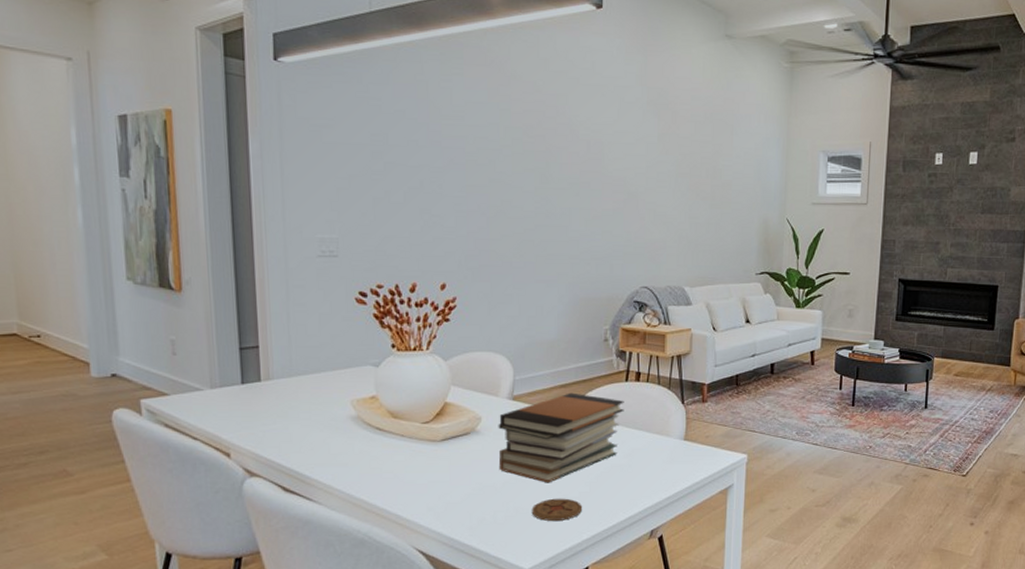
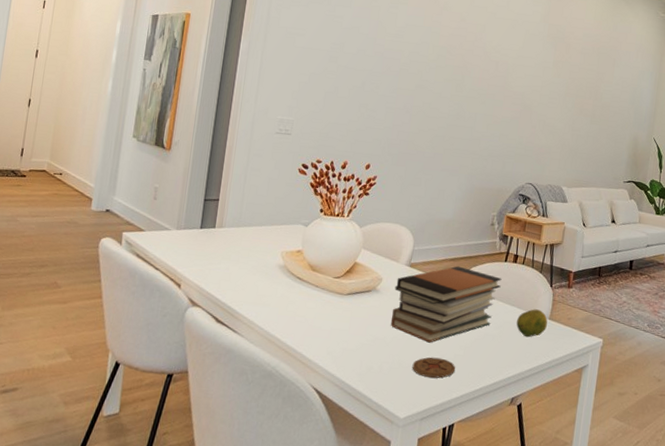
fruit: none [647,431,682,463] -> present [516,309,548,338]

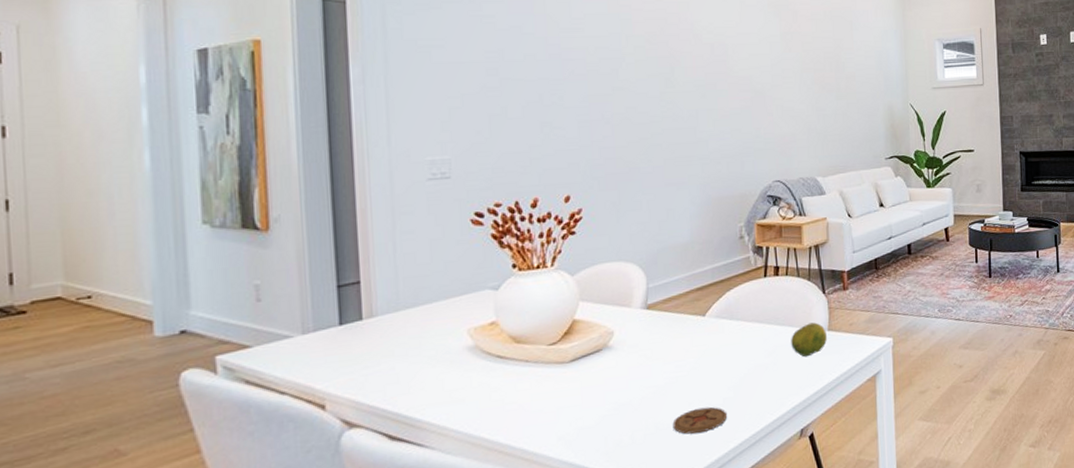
book stack: present [390,266,502,343] -> none [632,294,765,393]

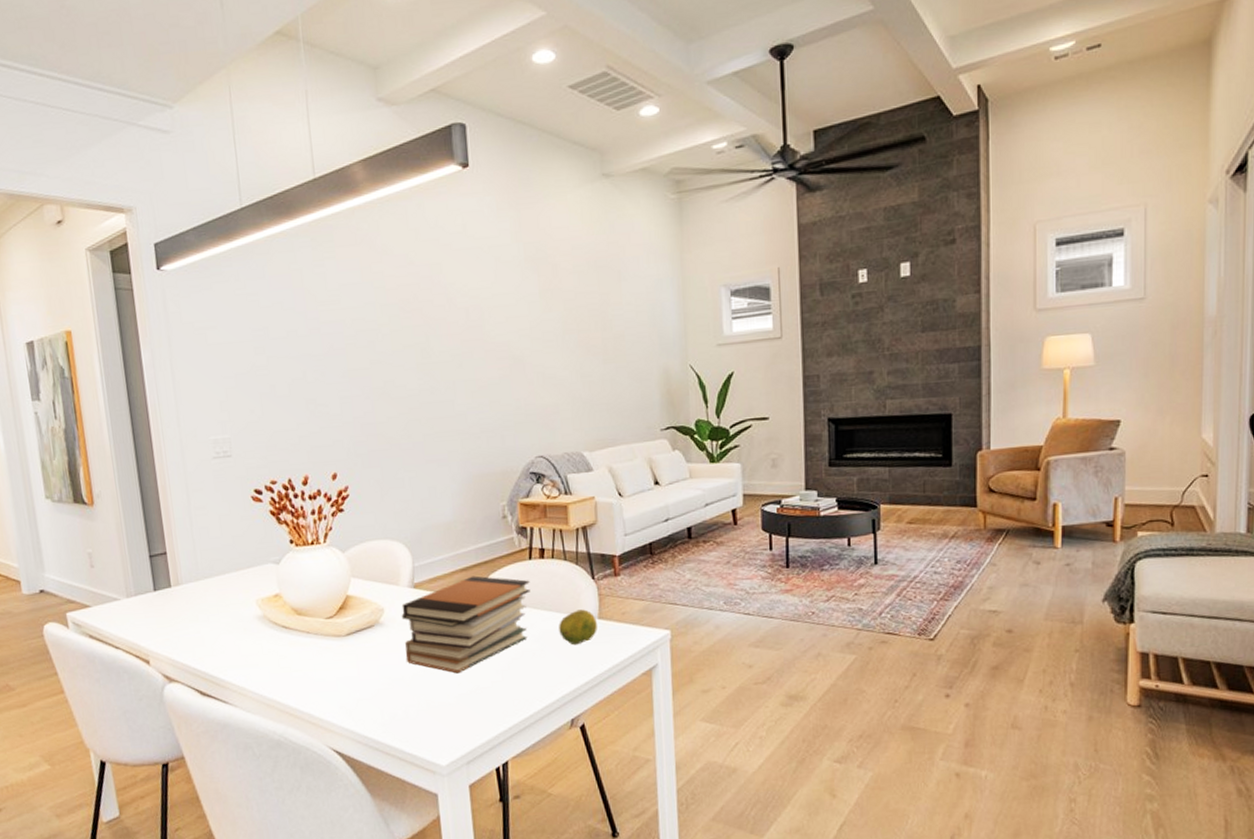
book stack: none [632,294,765,393] -> present [401,575,531,674]
coaster: present [672,406,728,434] -> none [443,688,497,714]

